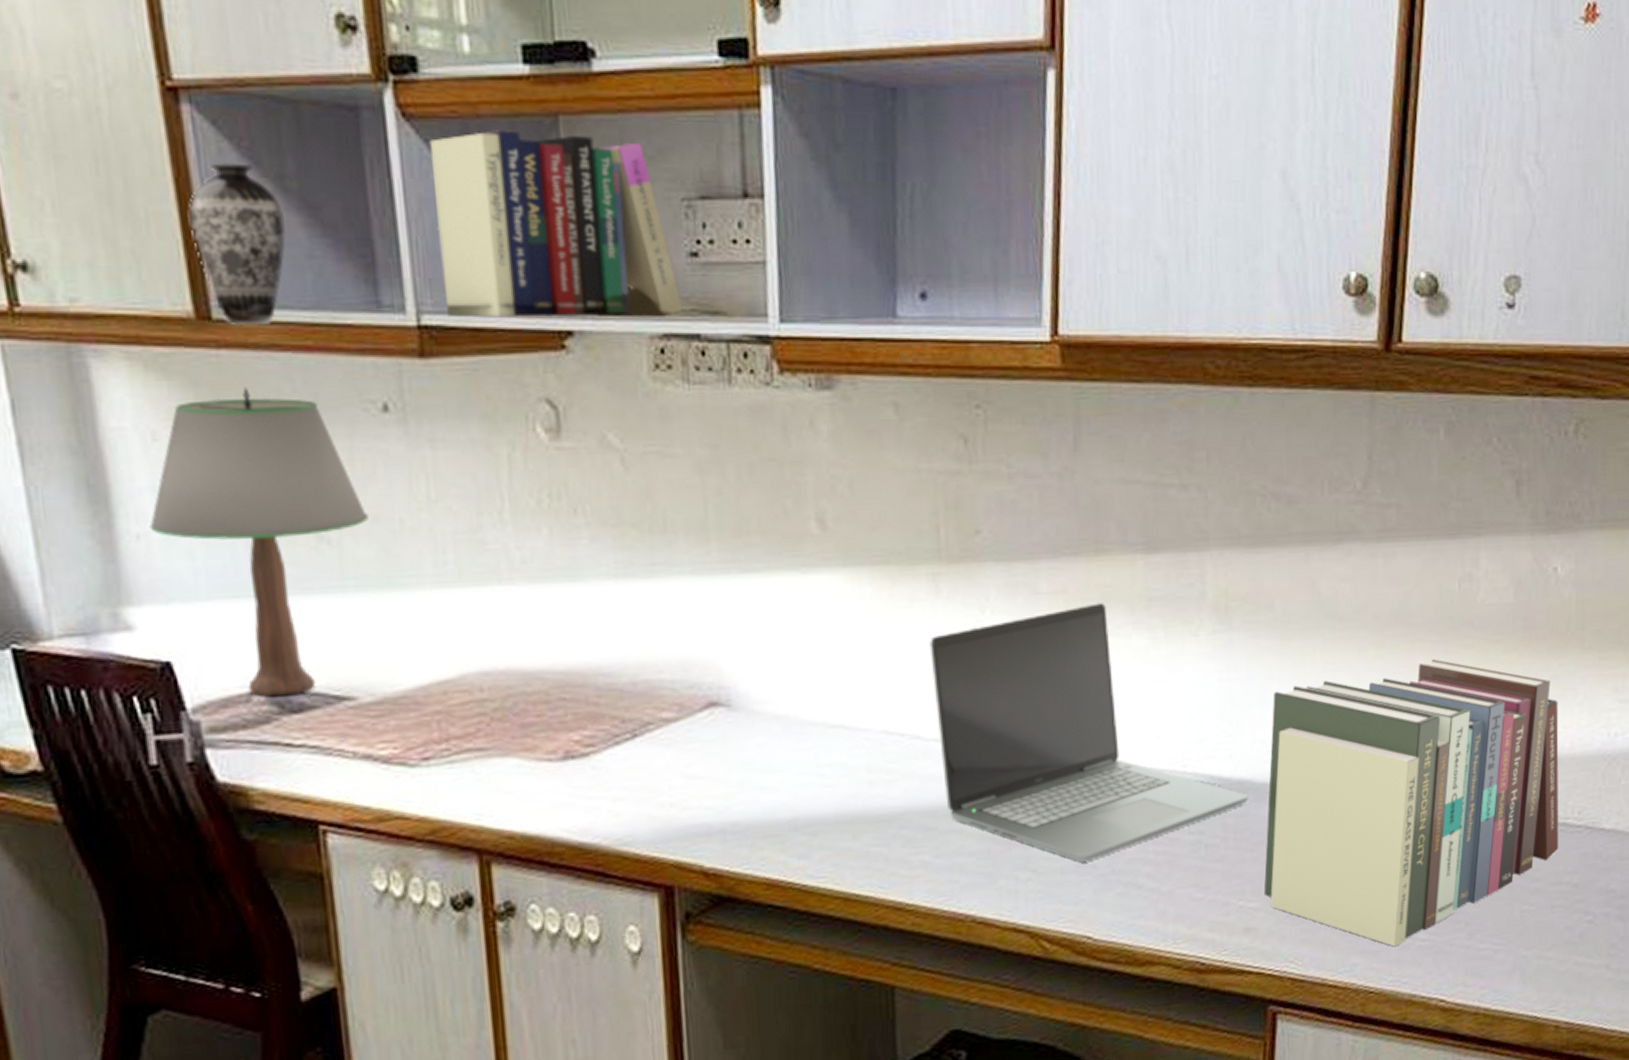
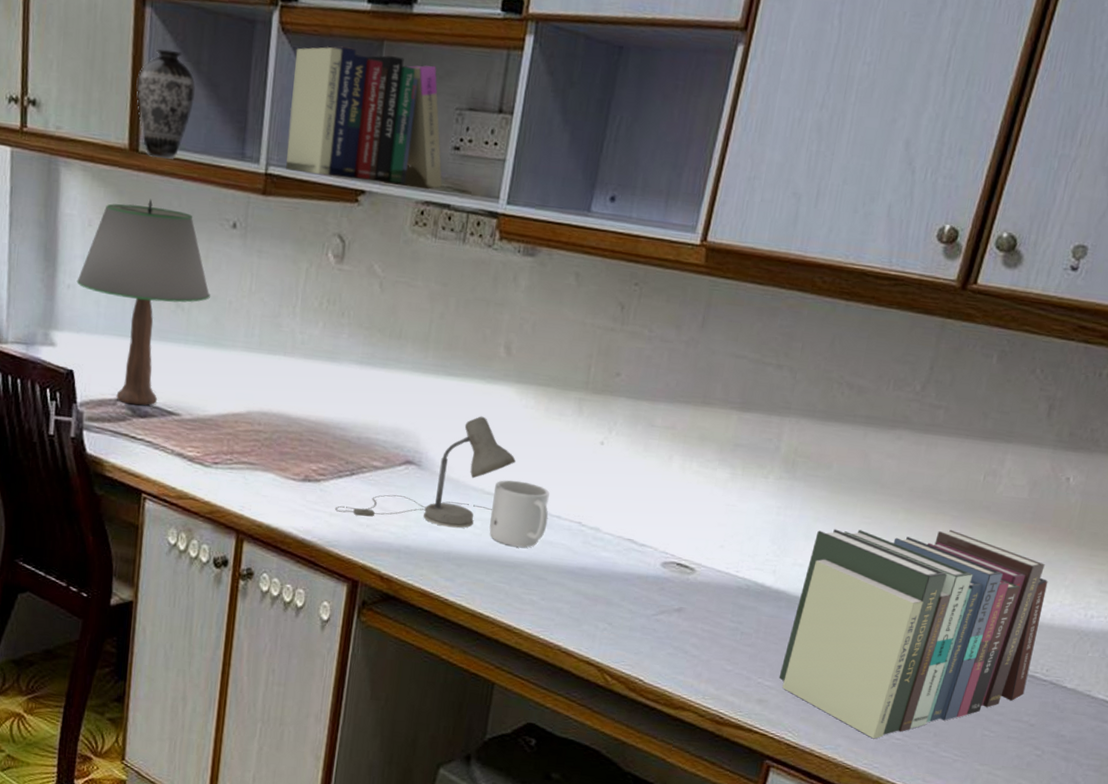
desk lamp: none [618,621,863,795] -> present [334,416,516,529]
mug: none [841,700,923,793] -> present [489,480,550,548]
laptop: present [929,603,1249,862] -> none [557,440,783,625]

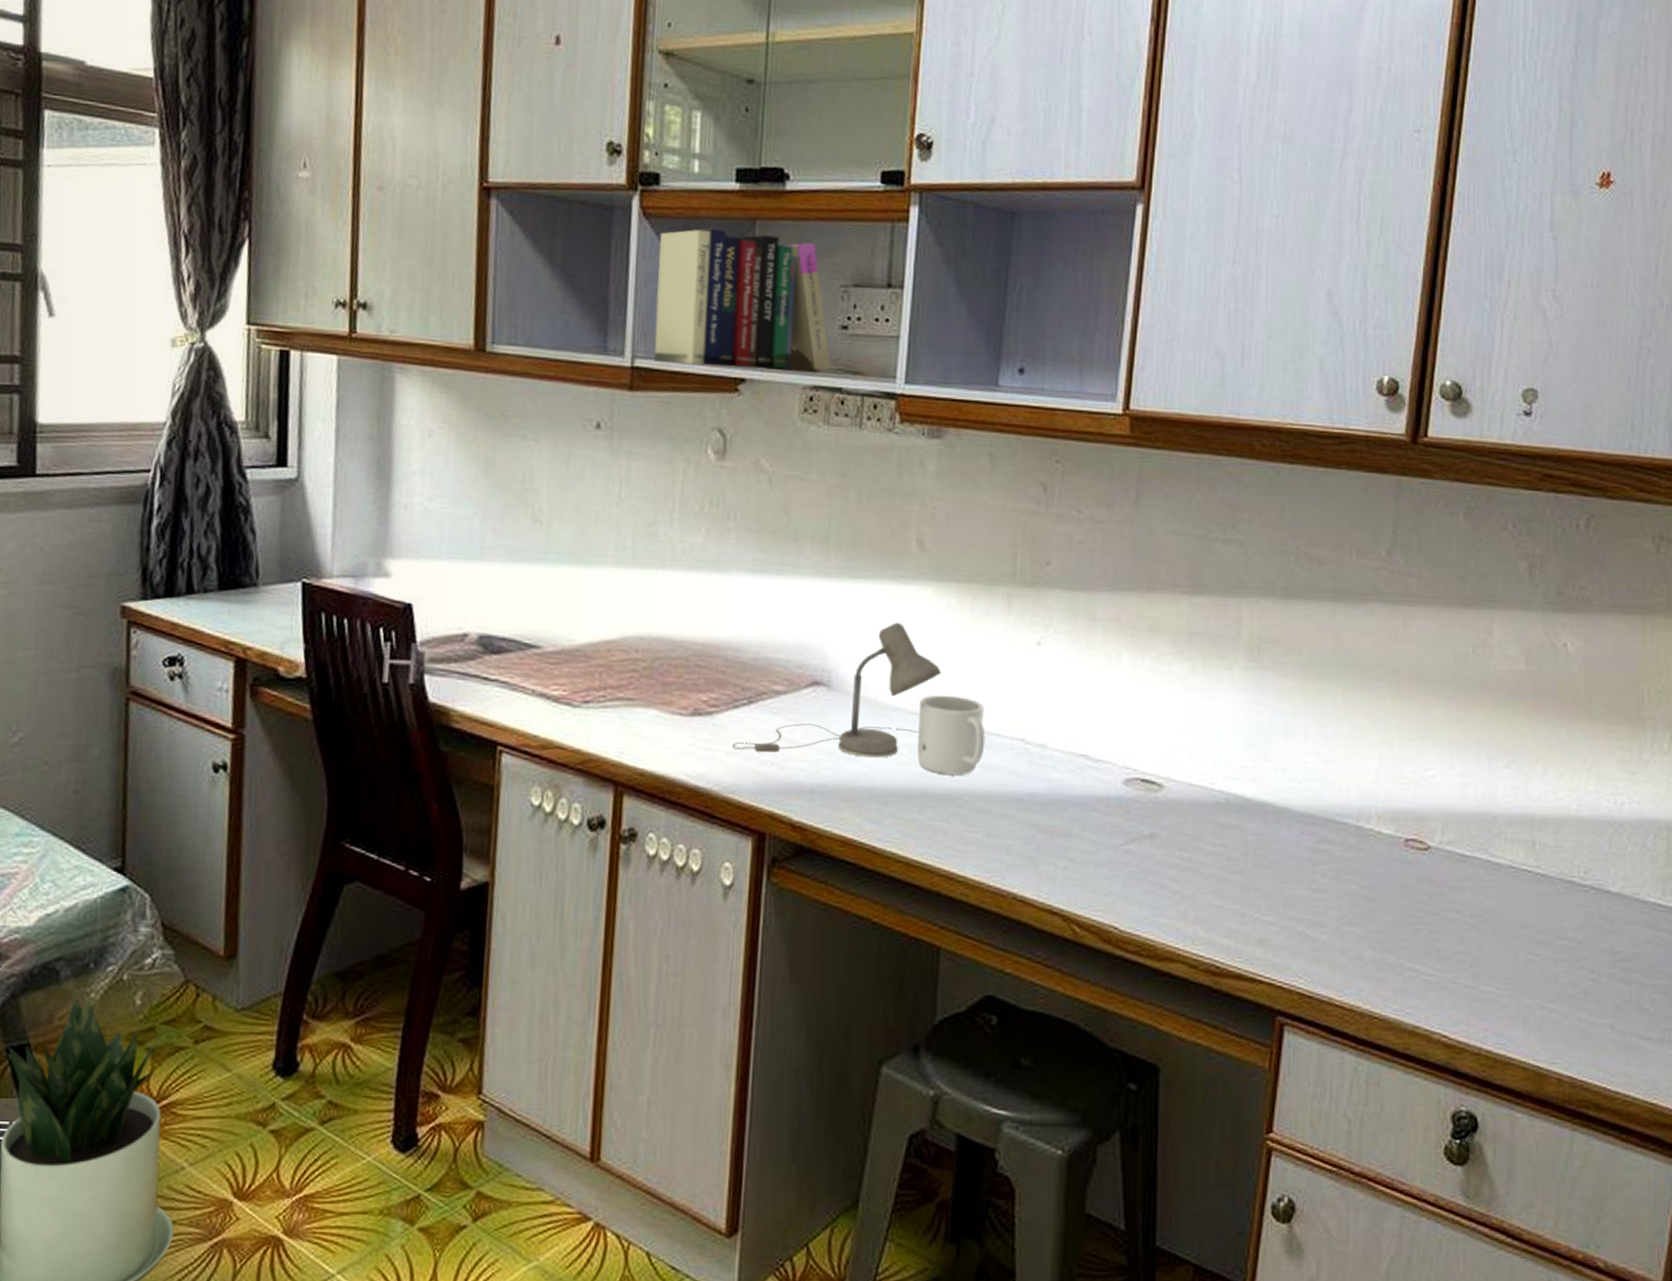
table lamp: present [76,199,210,406] -> none [415,402,573,640]
decorative vase: present [136,48,195,159] -> none [482,241,549,358]
books: present [778,529,1048,739] -> none [1278,713,1566,977]

